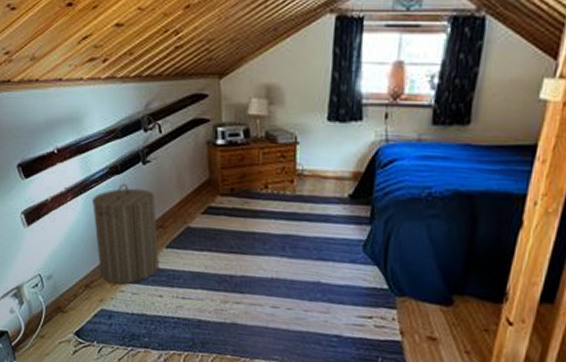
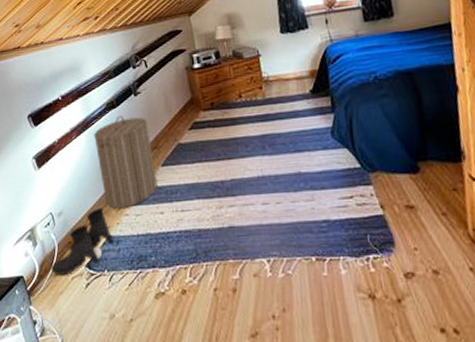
boots: none [38,279,106,339] -> present [51,208,114,275]

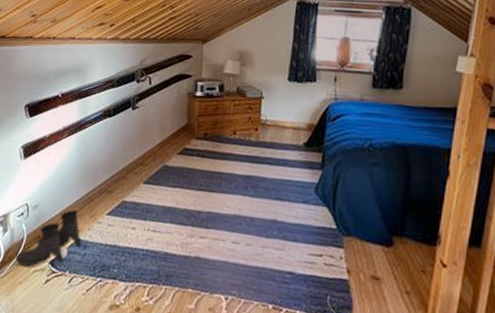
laundry hamper: present [94,115,157,209] -> none [82,124,140,216]

